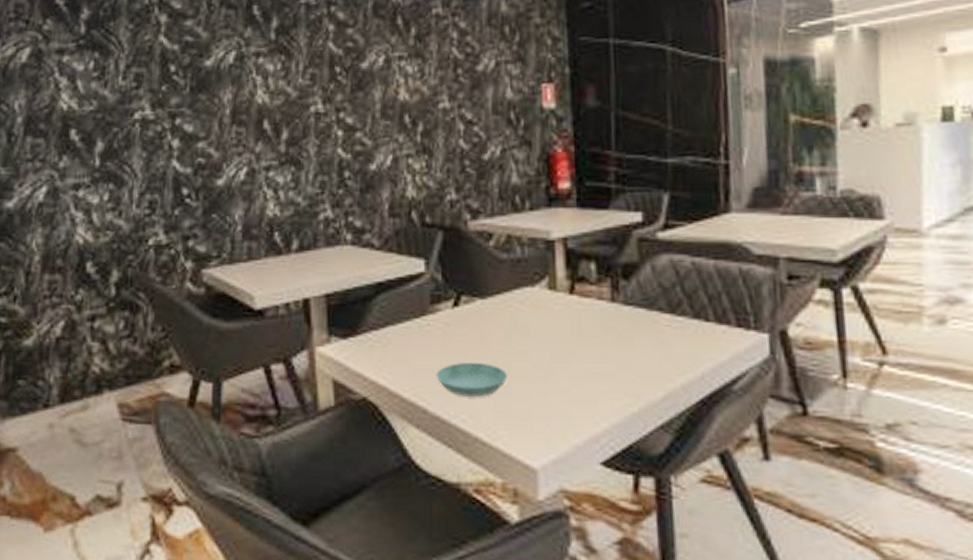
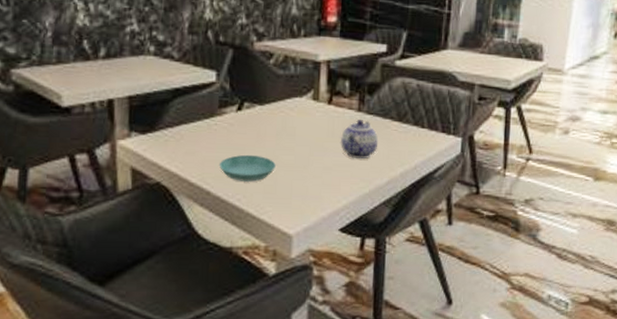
teapot: none [590,313,645,366] -> present [340,120,379,159]

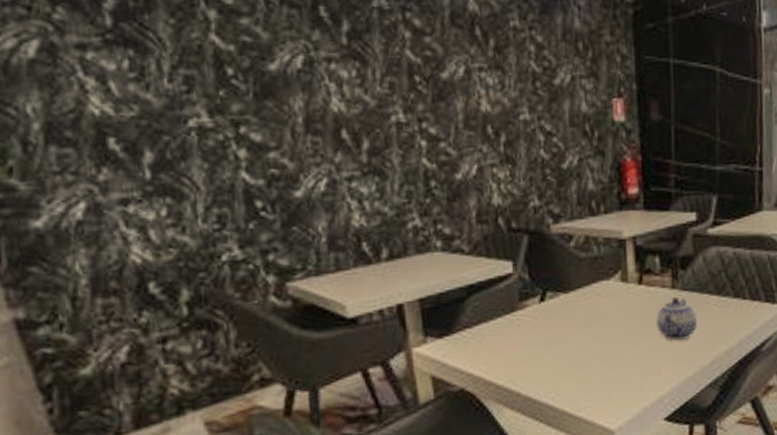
saucer: present [218,154,276,182] -> none [526,348,588,378]

